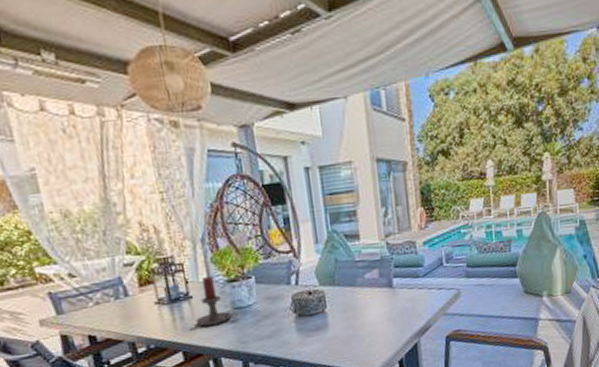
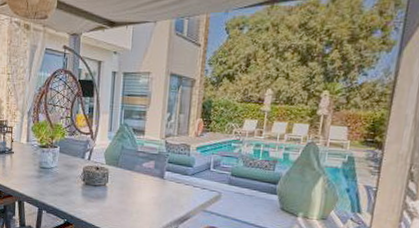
candle holder: present [195,275,238,327] -> none [12,139,42,177]

